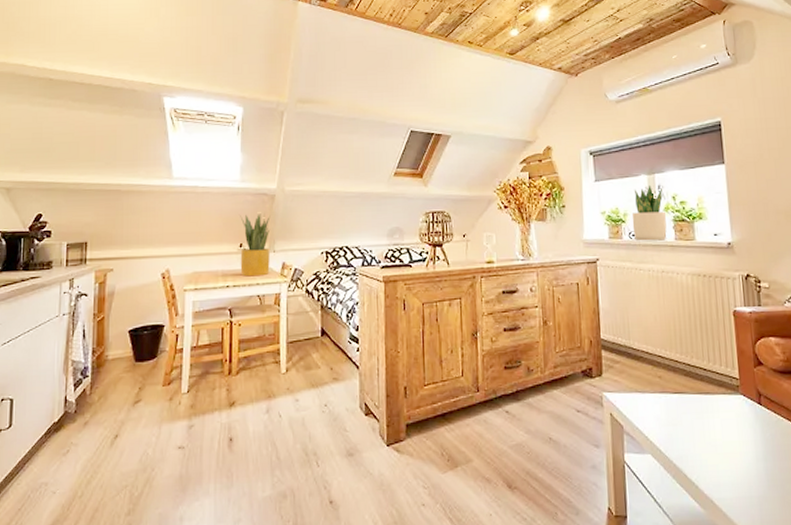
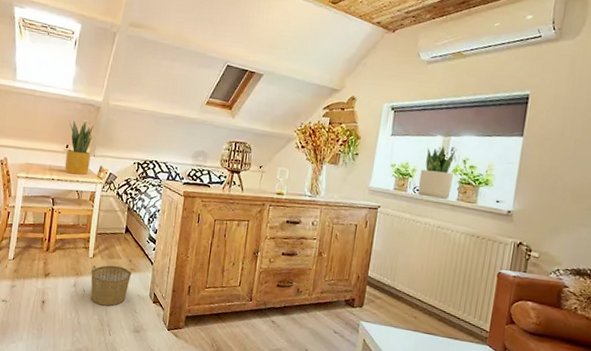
basket: none [286,377,336,430] -> present [90,265,132,307]

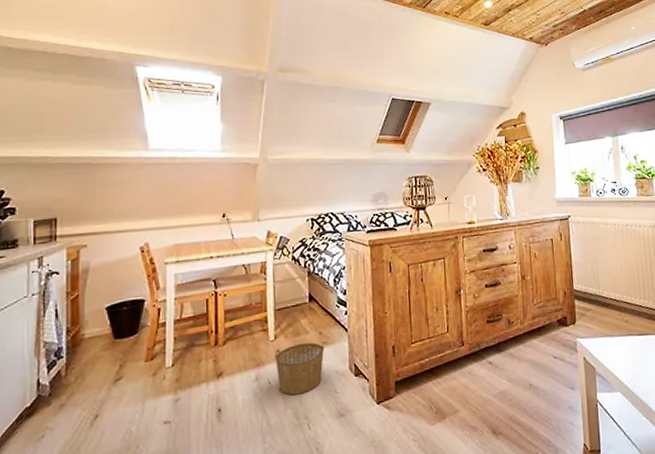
planter: present [64,121,95,175] -> none [222,182,255,247]
planter: present [418,146,456,199] -> none [598,146,630,198]

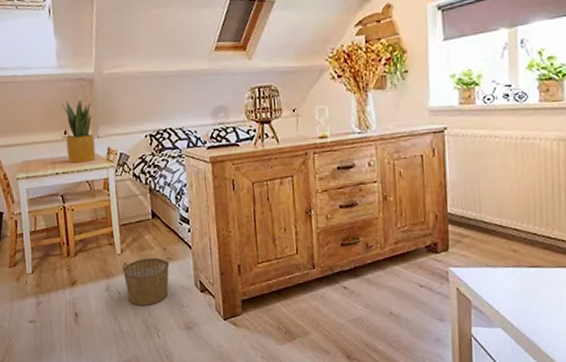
planter: none [222,182,255,247] -> present [61,99,96,164]

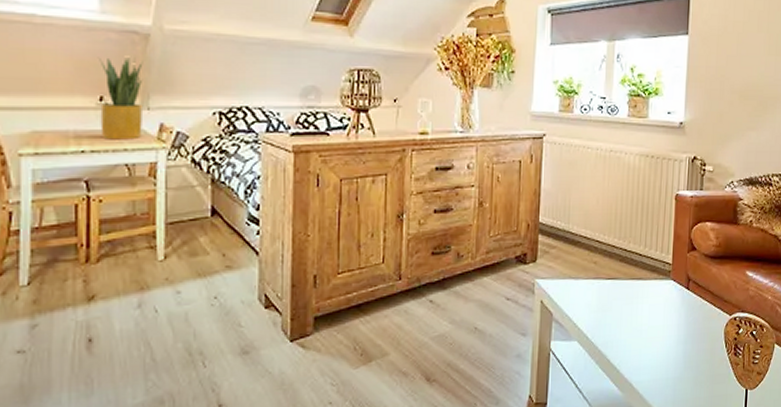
basket: present [122,257,170,306] -> none [164,265,229,327]

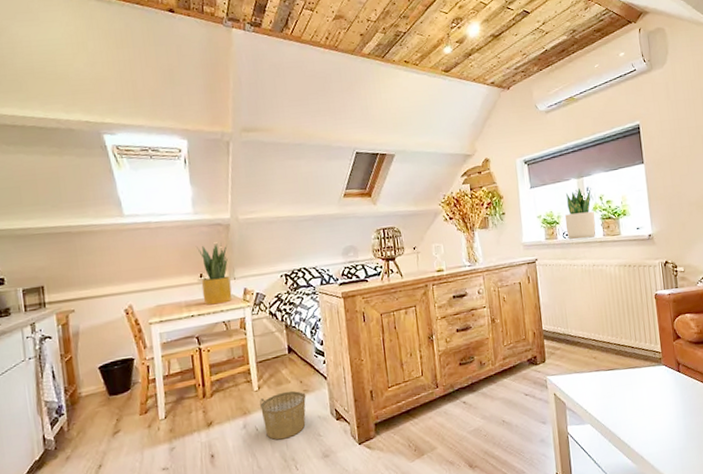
basket: none [164,265,229,327] -> present [260,391,306,440]
planter: none [585,53,622,117] -> present [564,187,596,240]

